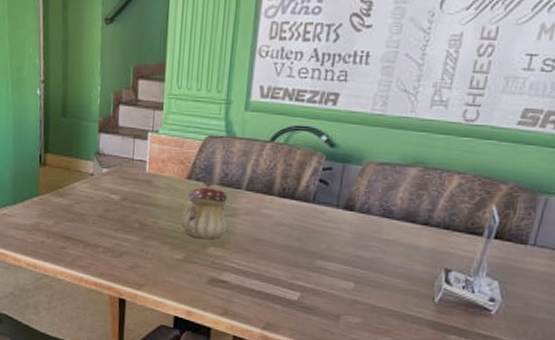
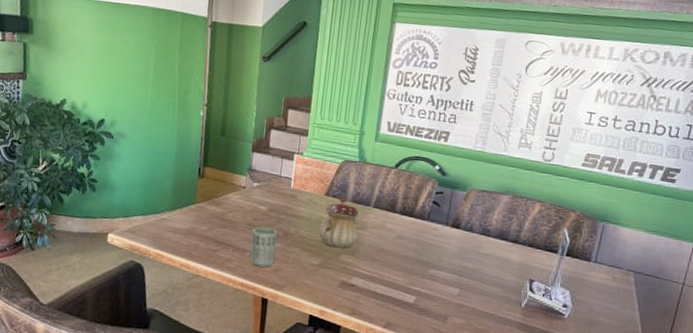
cup: none [103,218,133,264] -> present [250,227,278,268]

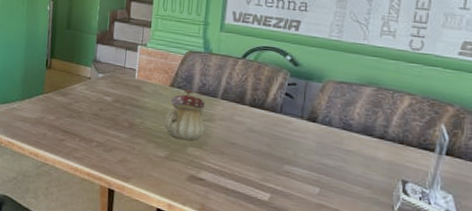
cup: present [250,227,278,268] -> none [96,117,123,158]

